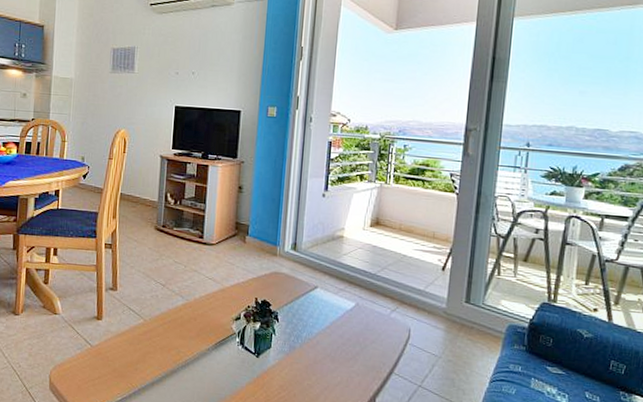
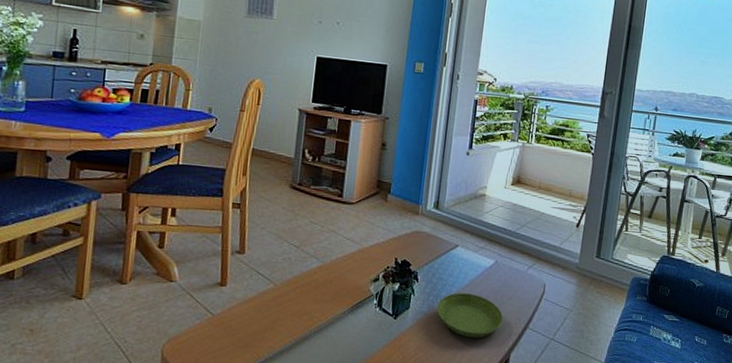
saucer: none [298,334,367,381] -> present [437,293,504,338]

